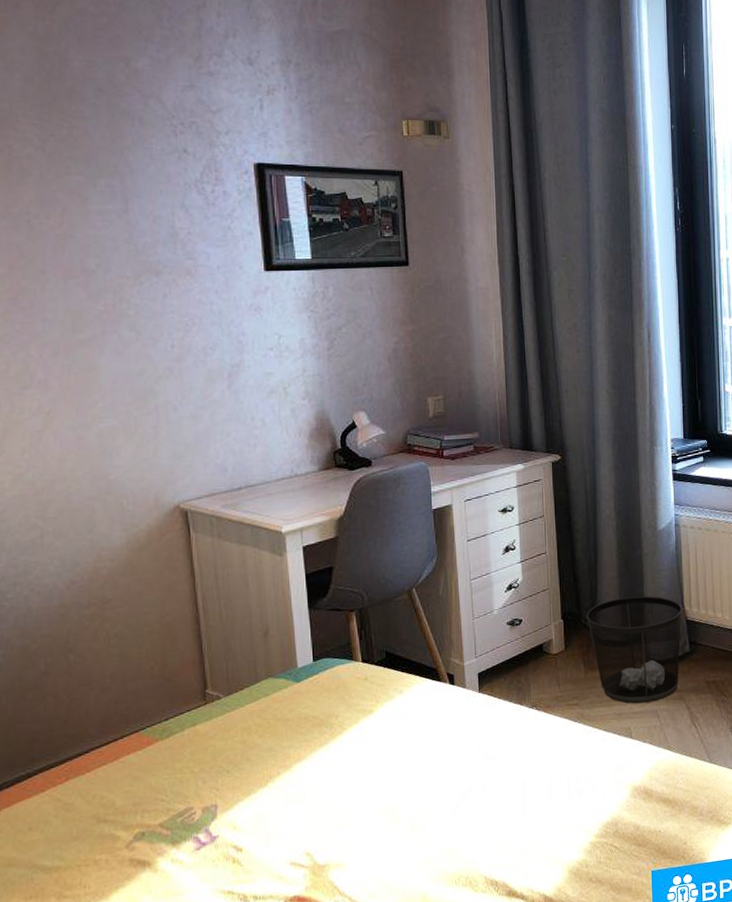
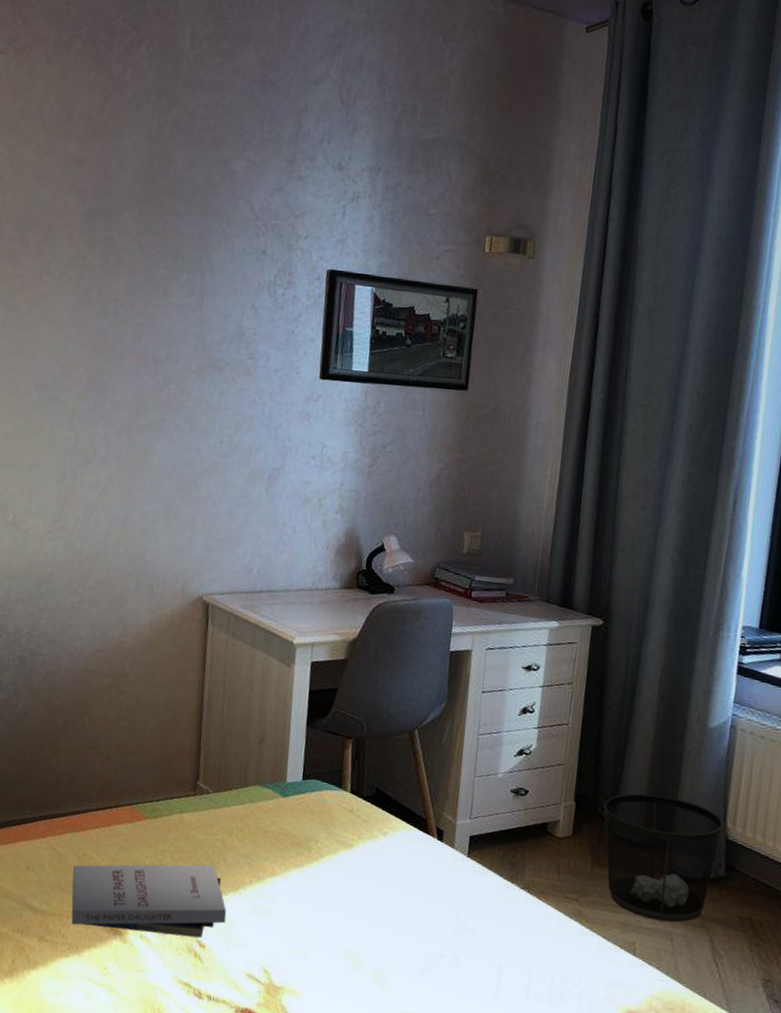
books: none [84,767,260,872] -> present [71,864,227,938]

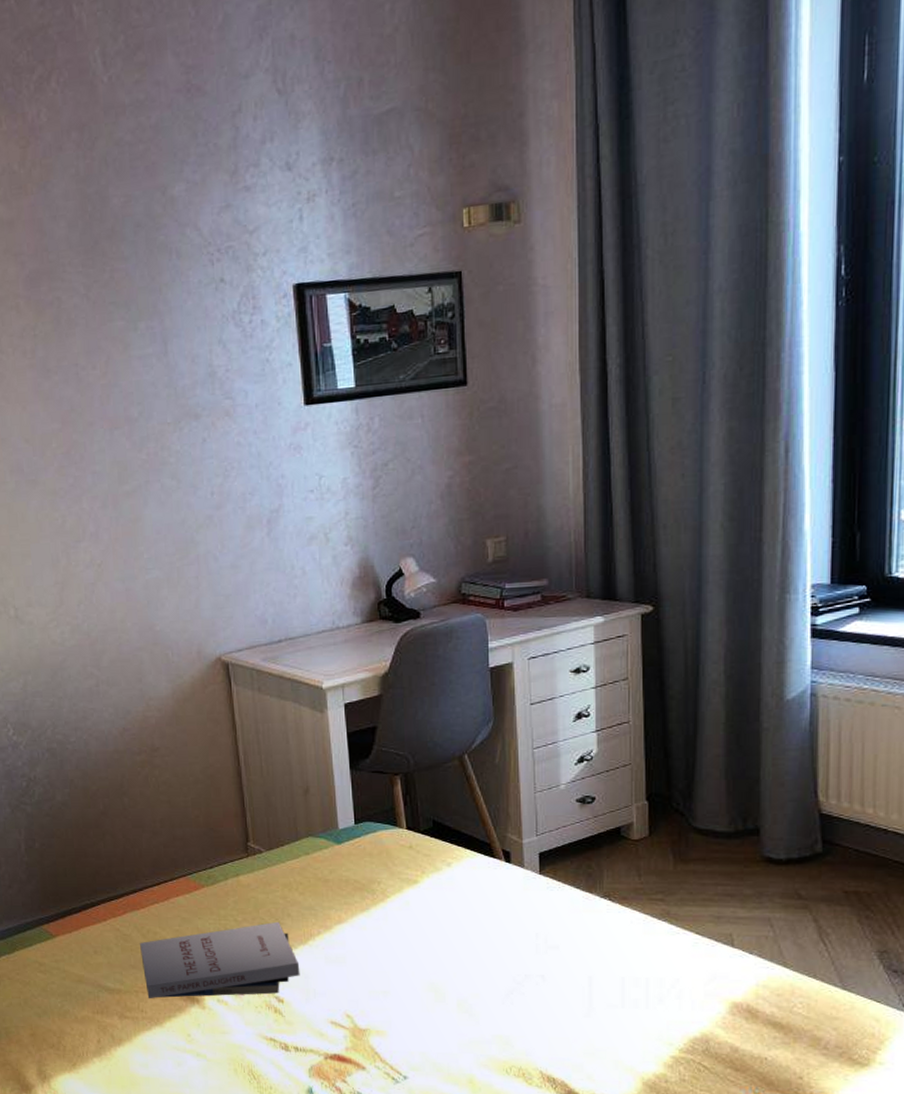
waste bin: present [604,793,724,922] -> none [679,779,816,908]

